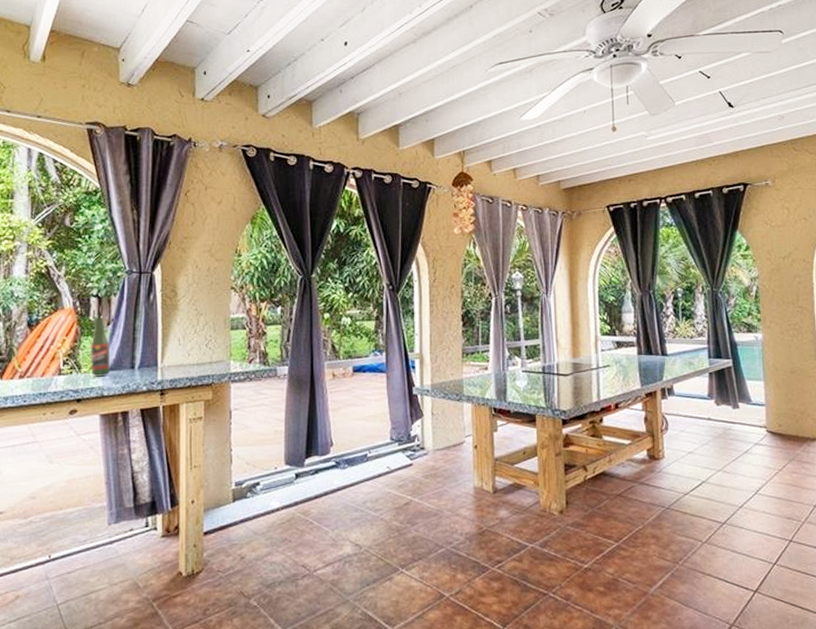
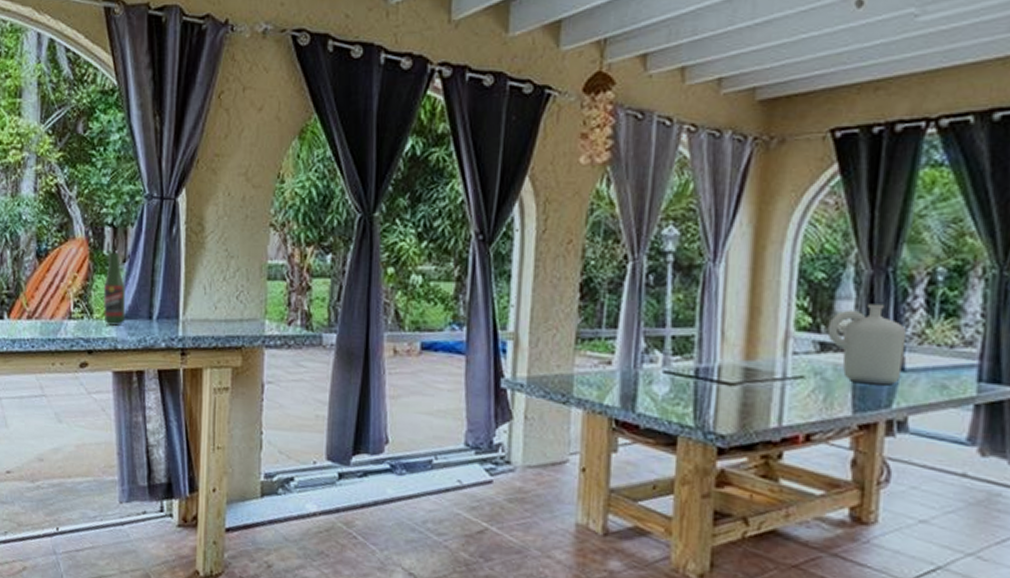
water jug: none [620,314,666,367] -> present [827,303,907,386]

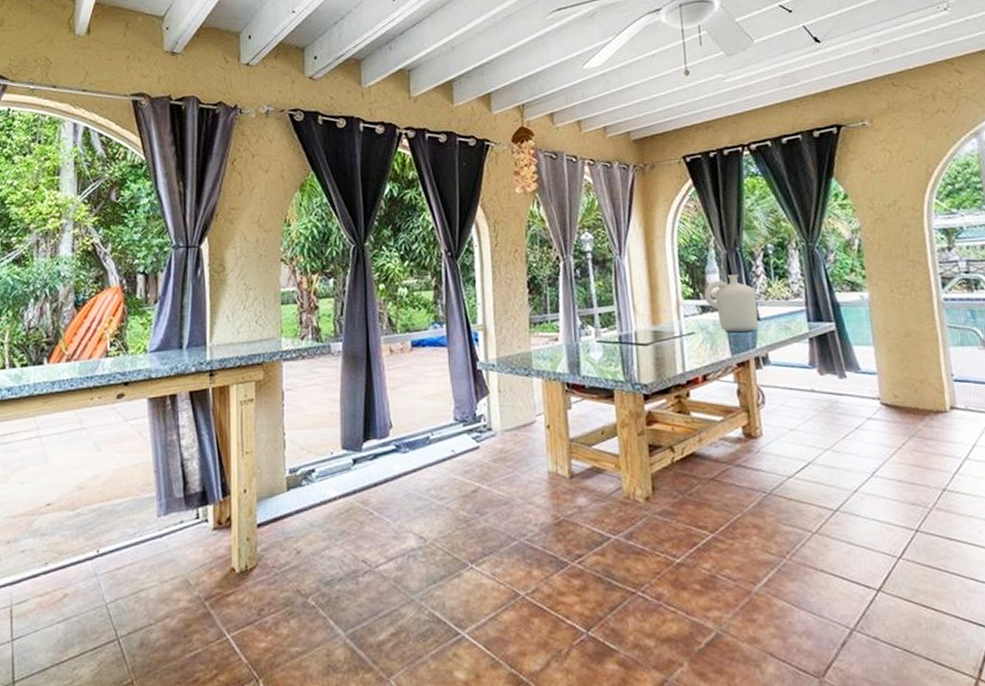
beer bottle: present [102,251,126,326] -> none [137,294,158,358]

